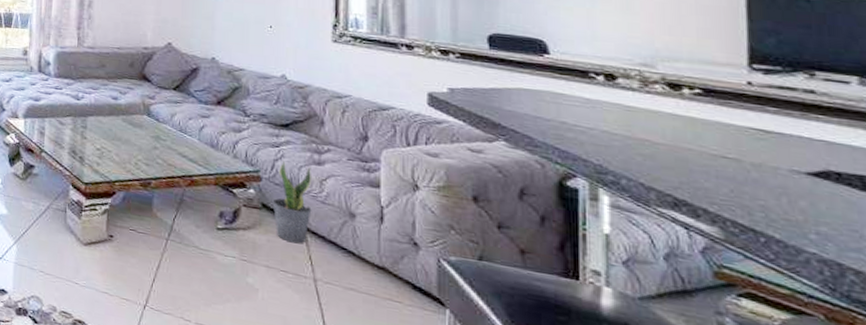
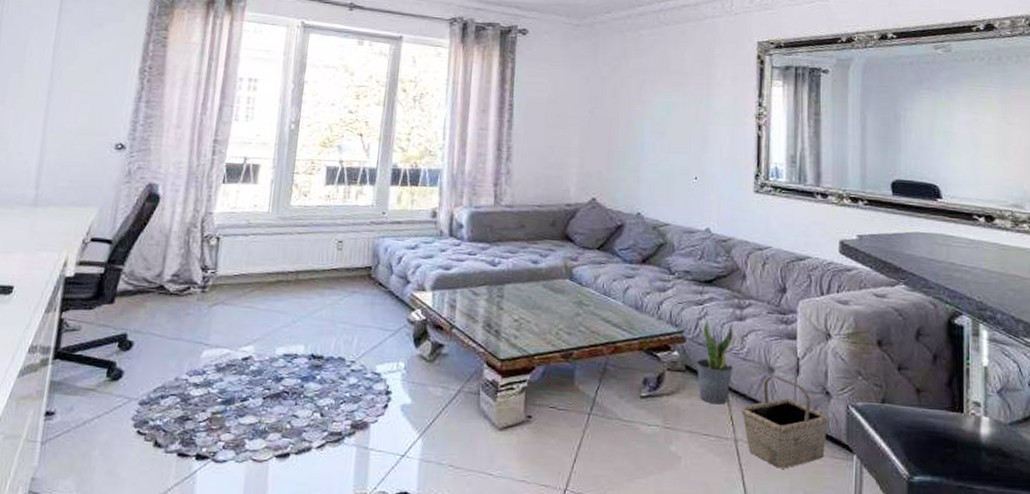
basket: none [320,221,418,314] -> present [741,375,829,469]

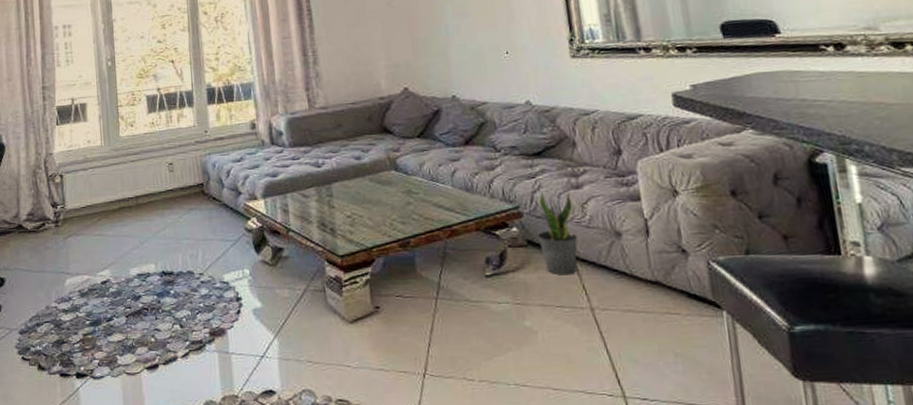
basket: present [741,375,829,469] -> none [592,239,690,332]

